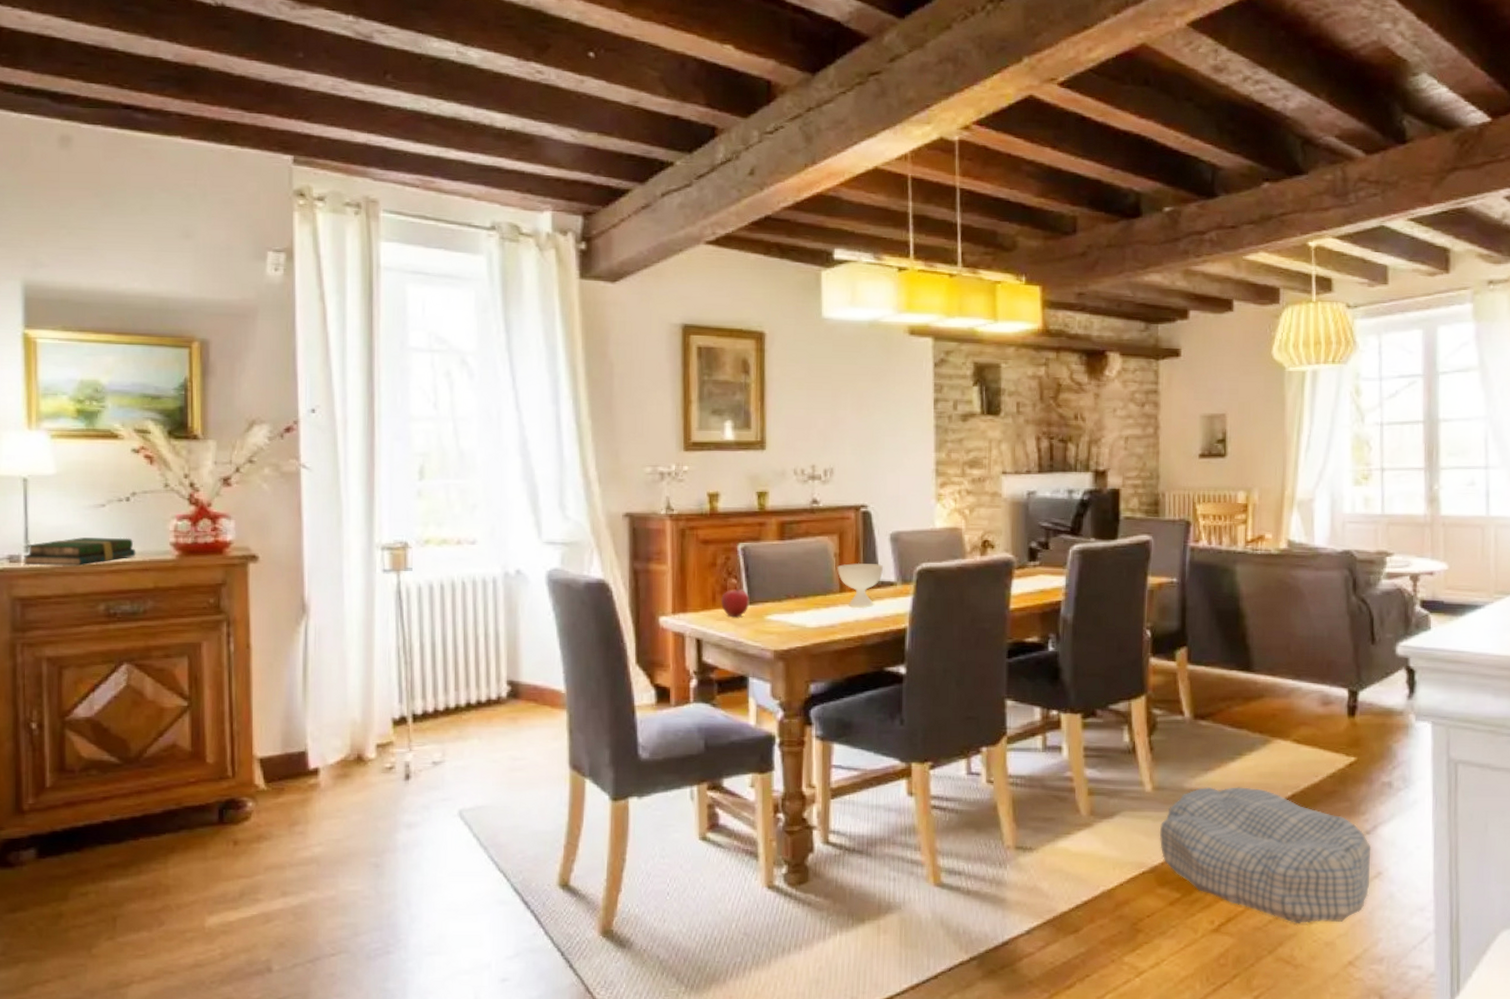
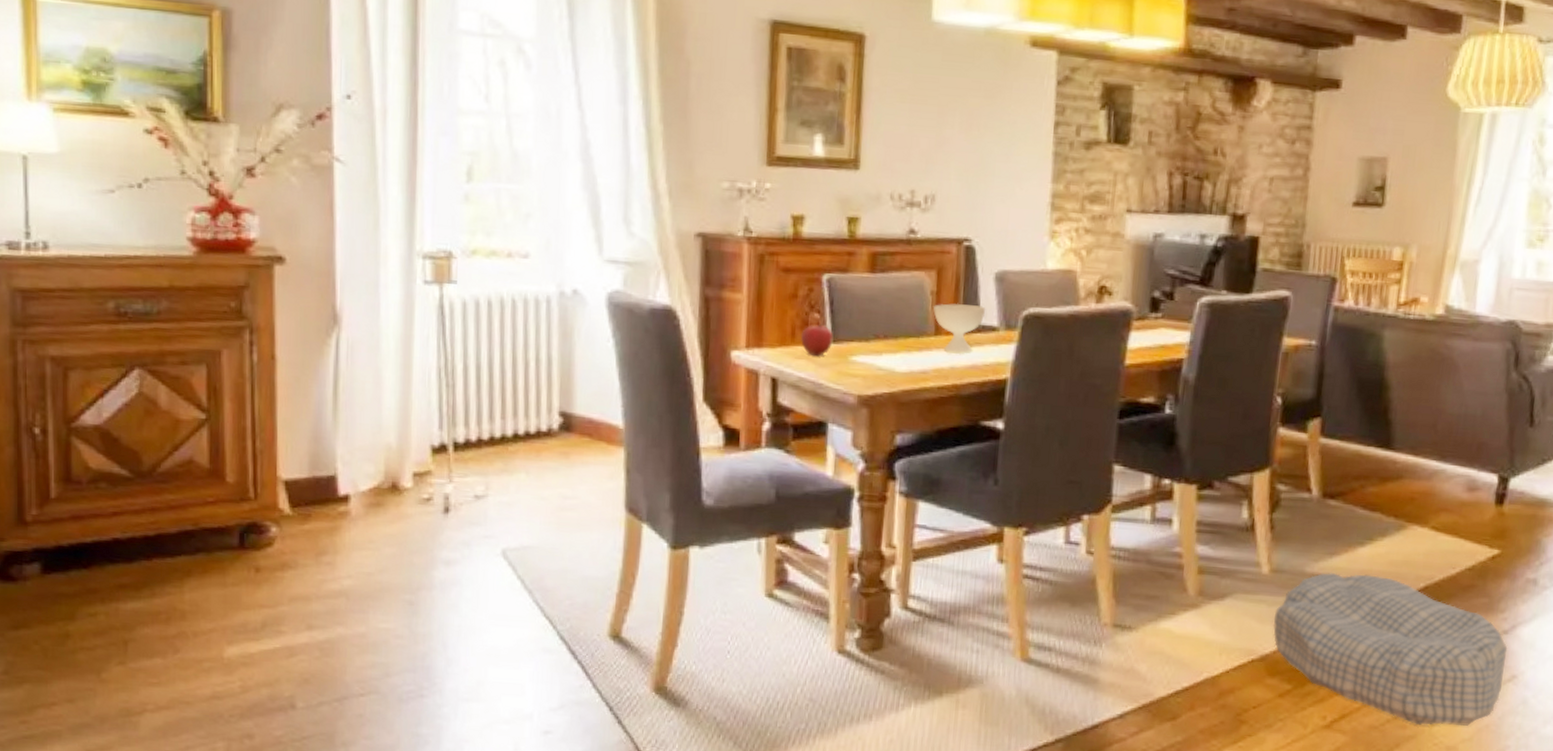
book: present [24,537,136,566] -> none [24,225,149,258]

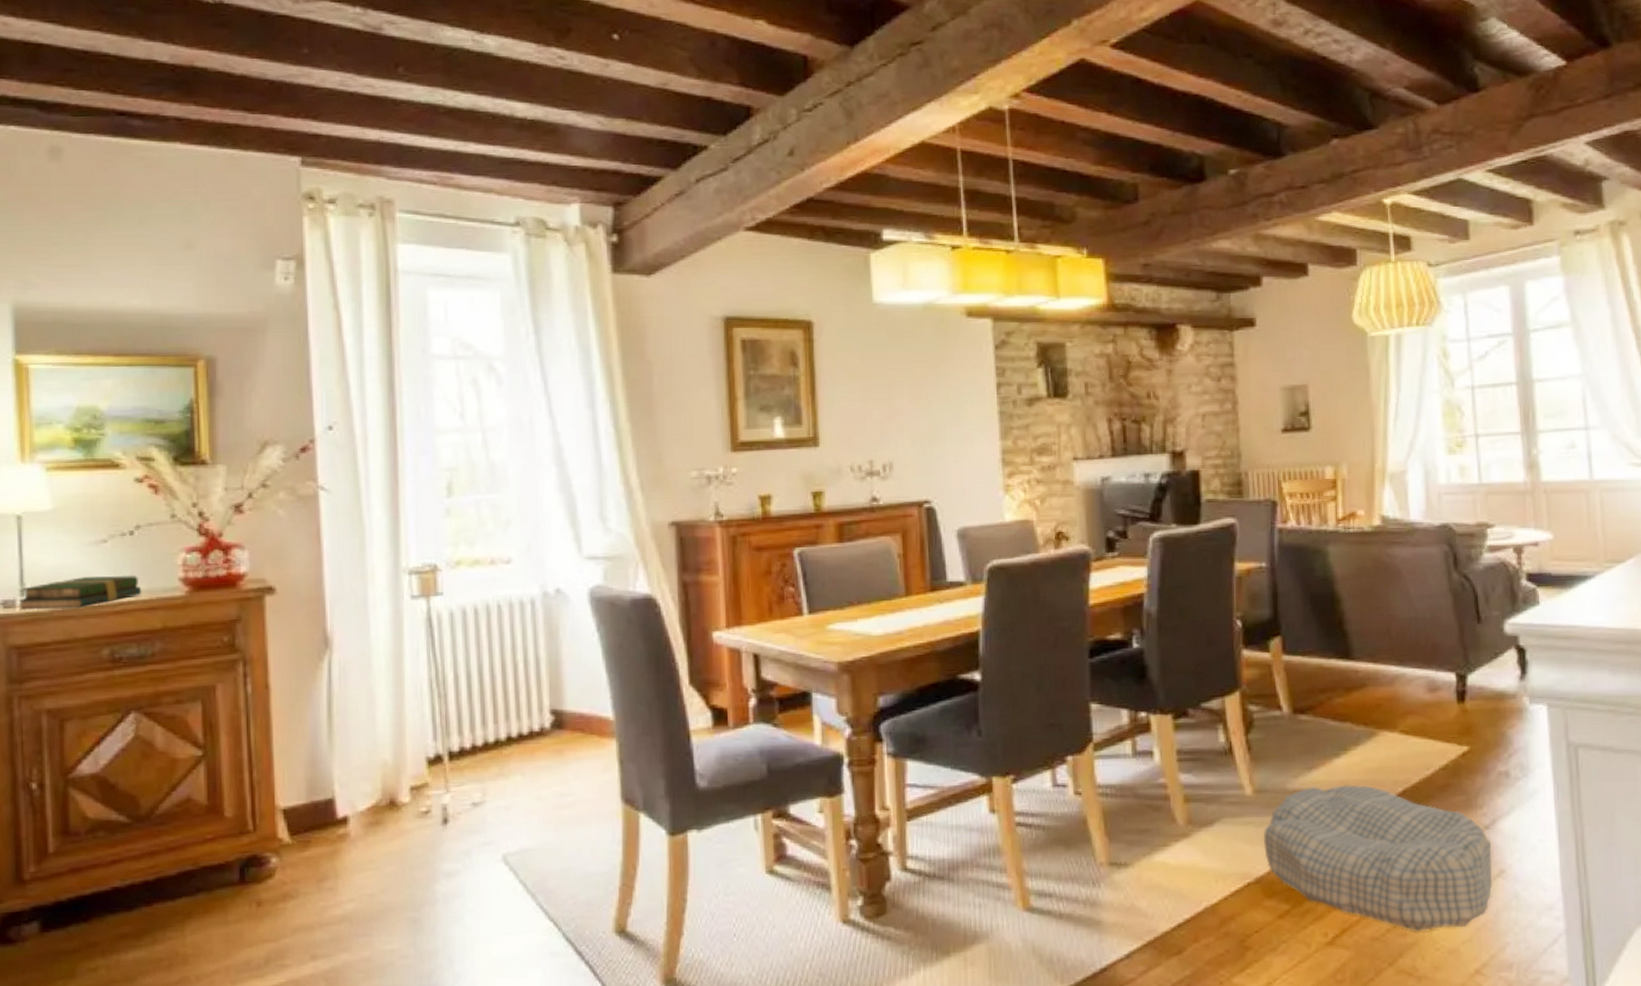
book: none [24,225,149,258] -> present [19,575,142,611]
fruit: present [800,323,834,357] -> none [777,596,809,629]
bowl: present [933,303,985,355] -> none [902,563,951,613]

